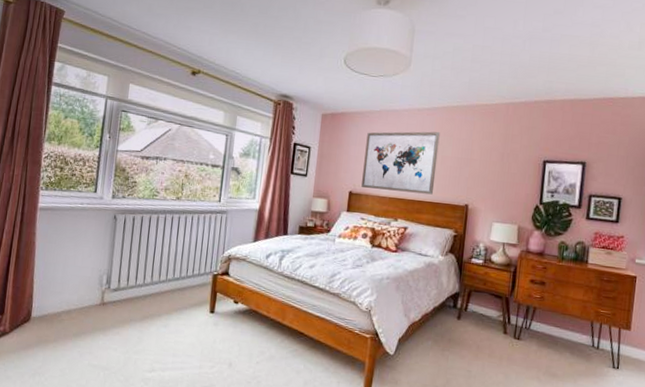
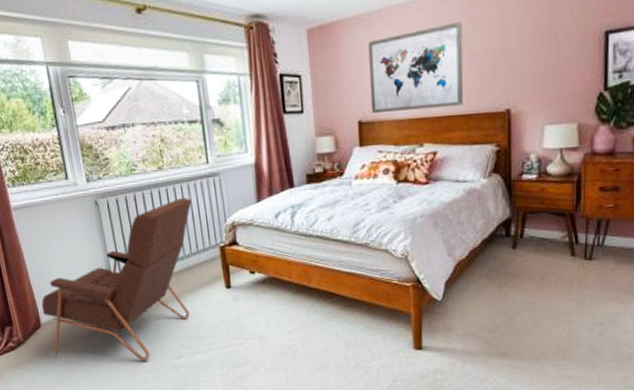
armchair: none [35,226,199,370] -> present [41,198,192,361]

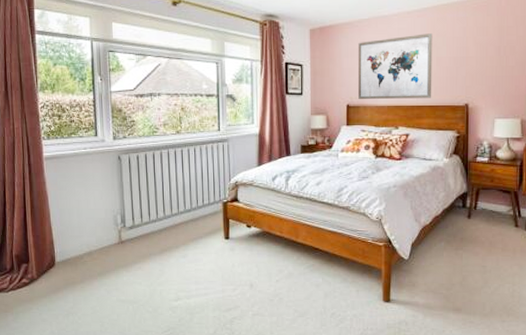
armchair: present [41,198,192,361] -> none [58,159,203,302]

